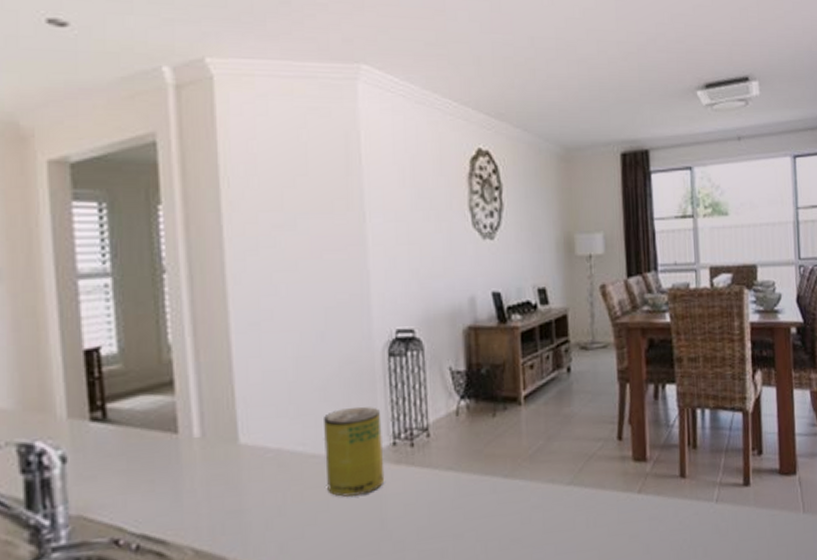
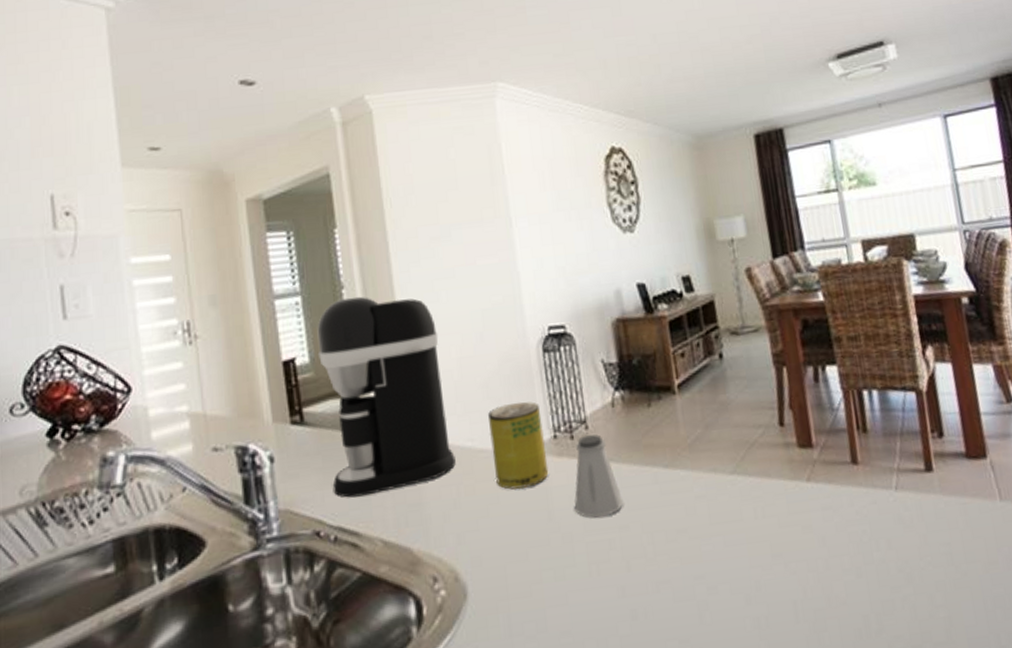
coffee maker: none [129,283,284,503] -> present [317,296,456,498]
saltshaker: none [408,443,460,527] -> present [574,434,624,518]

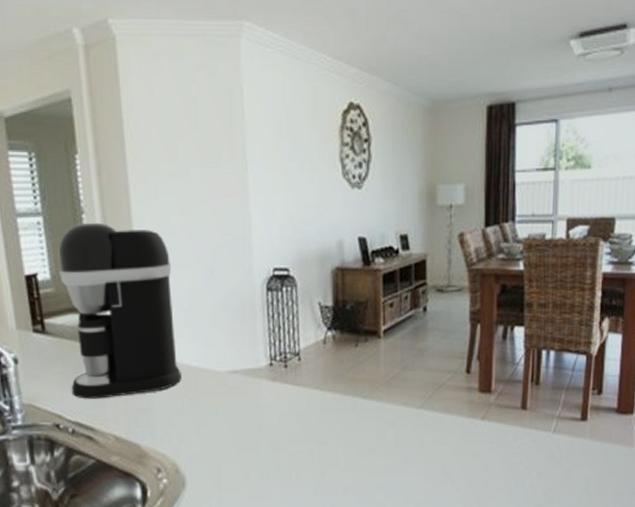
beverage can: present [487,402,549,490] -> none [212,332,263,405]
saltshaker: present [574,434,624,518] -> none [282,366,325,433]

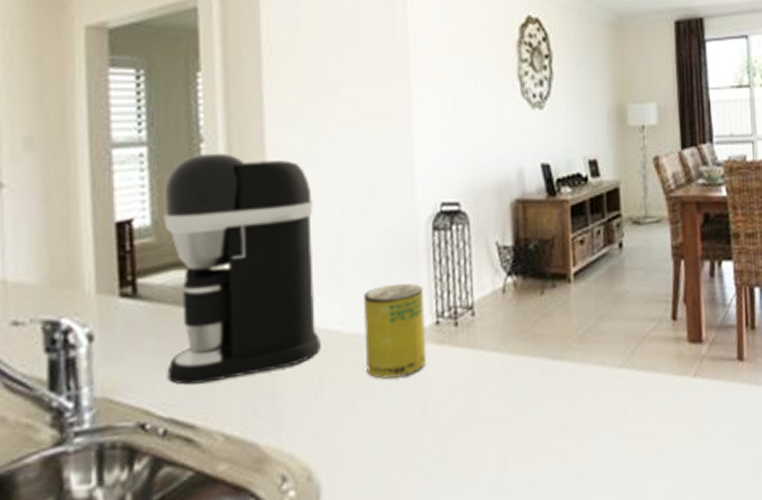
beverage can: none [212,332,263,405] -> present [363,283,427,380]

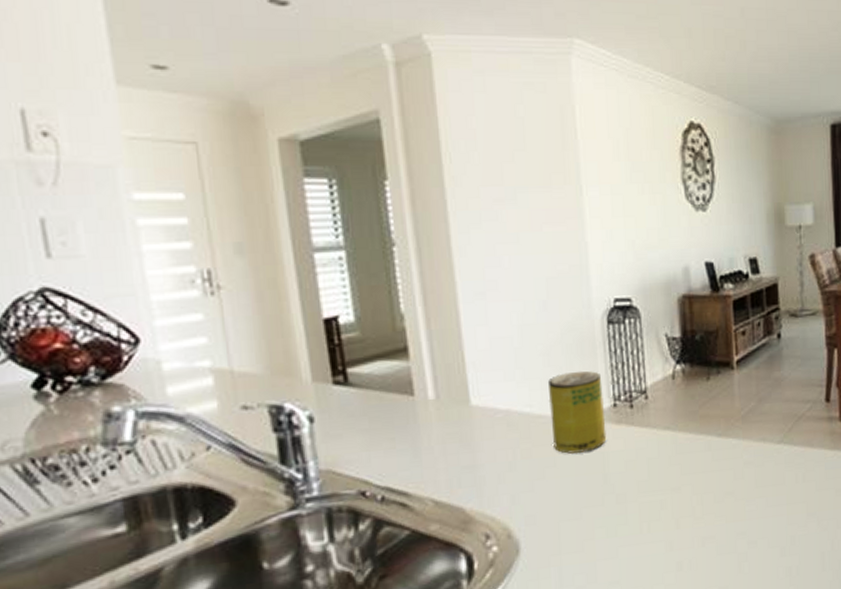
coffee maker: present [164,152,321,385] -> none [363,255,513,459]

